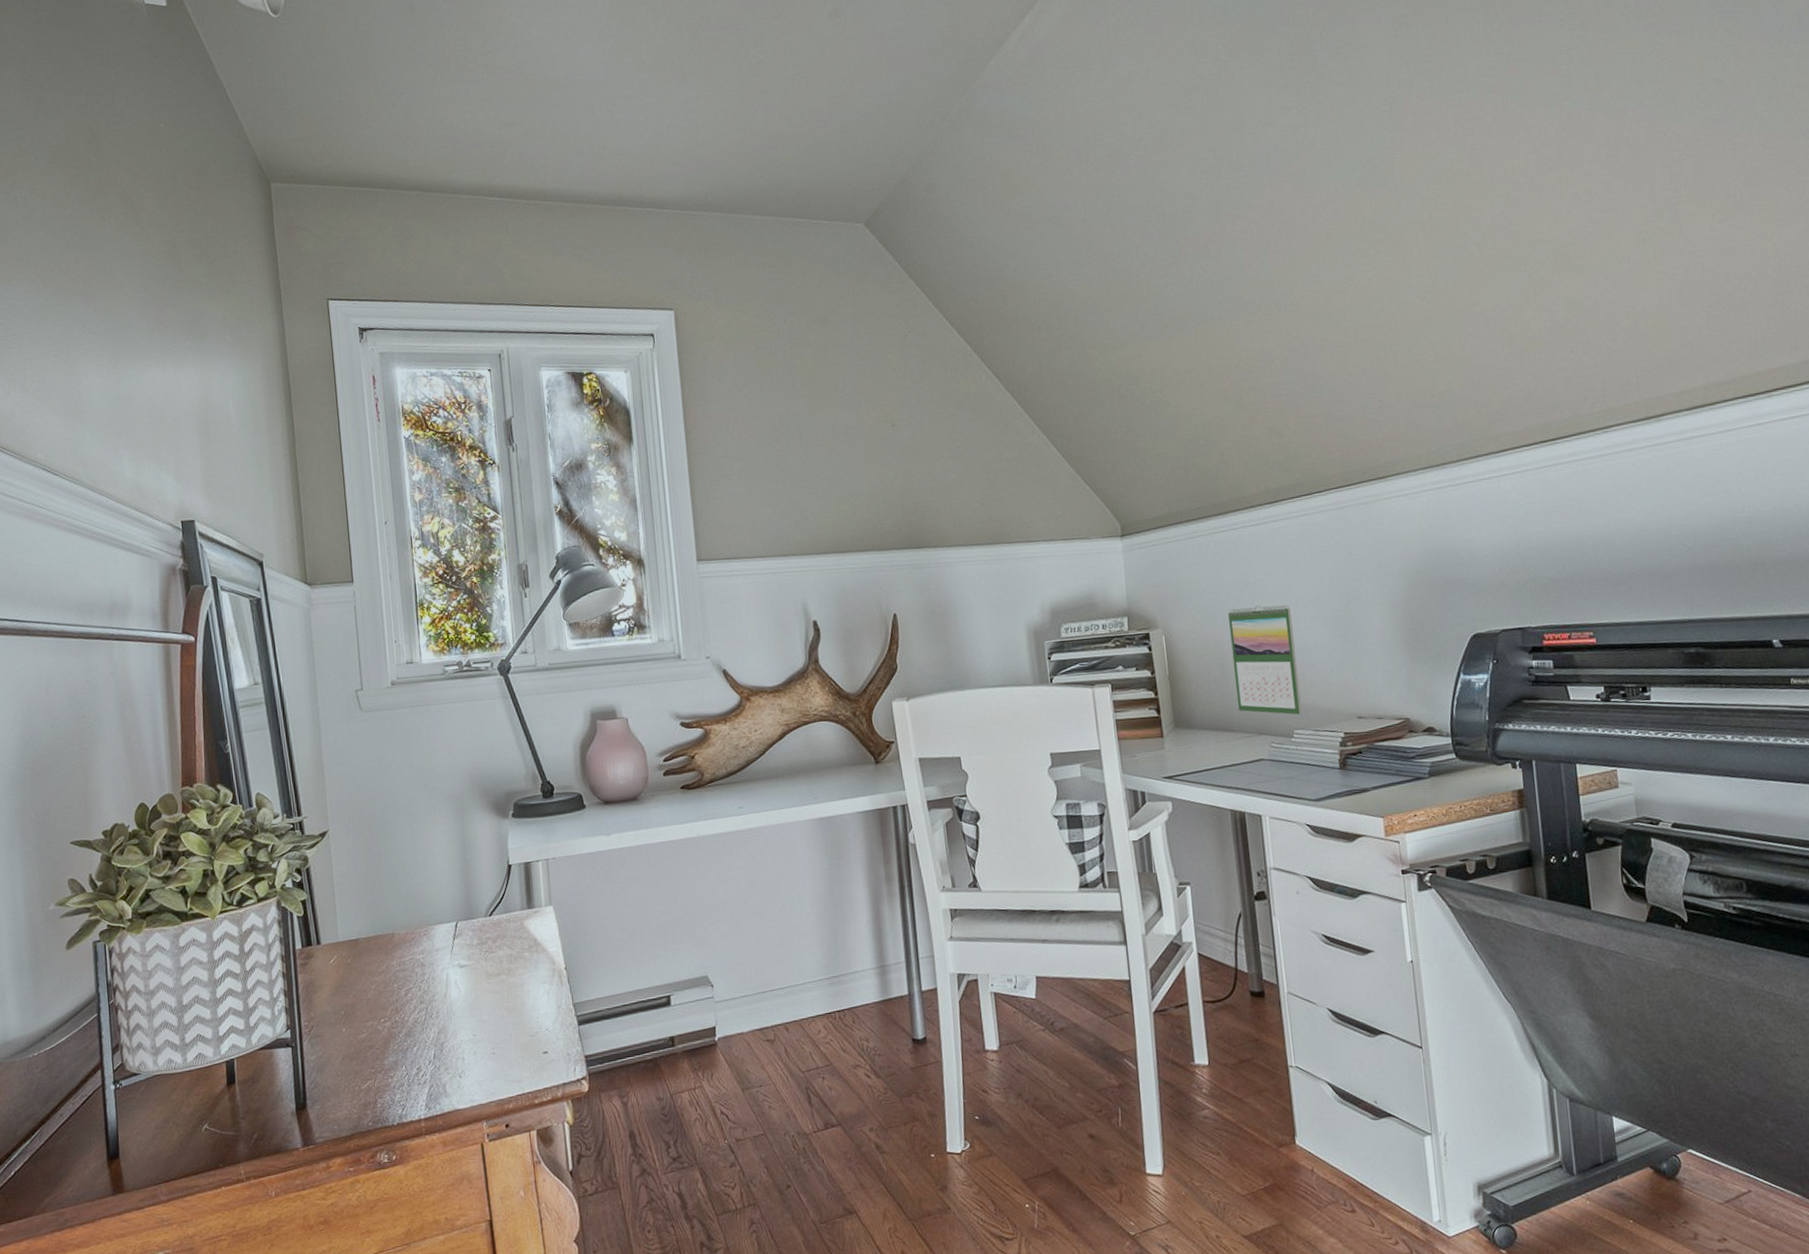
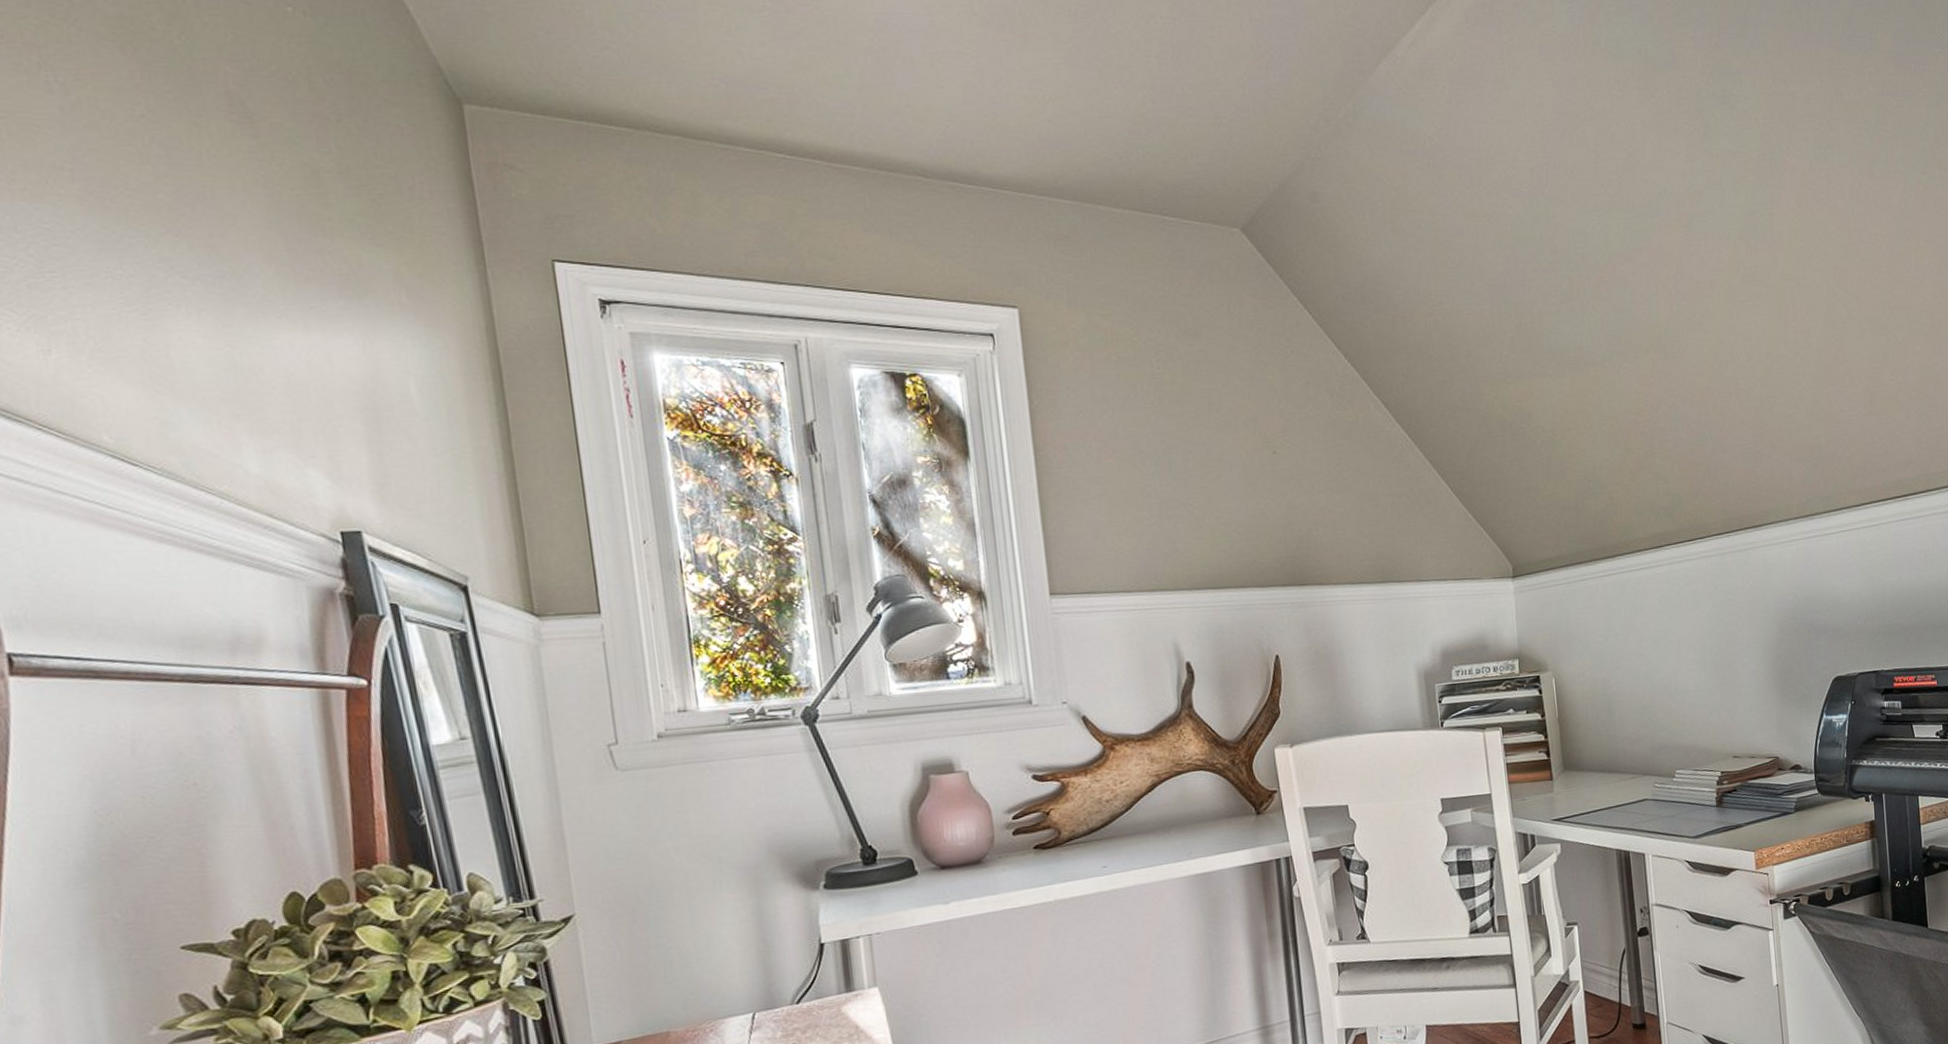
calendar: present [1228,605,1302,715] -> none [1615,648,1683,756]

